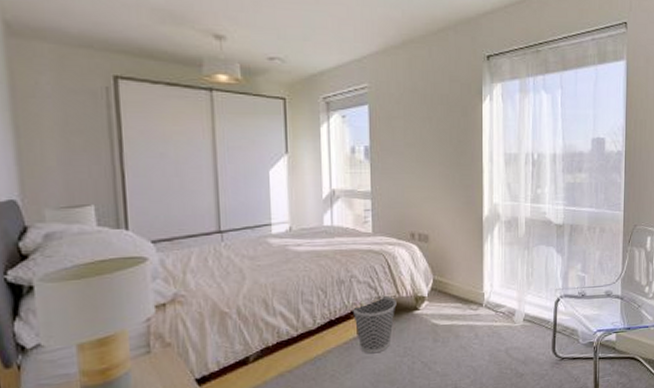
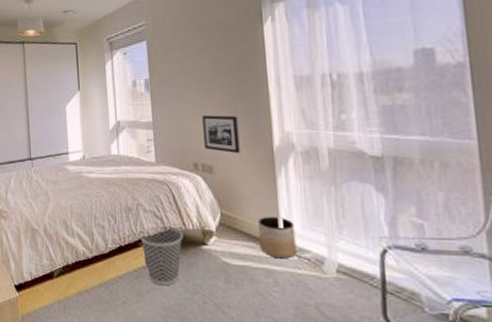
picture frame: none [422,186,454,224] -> present [202,115,240,154]
planter: none [464,278,495,315] -> present [258,216,297,259]

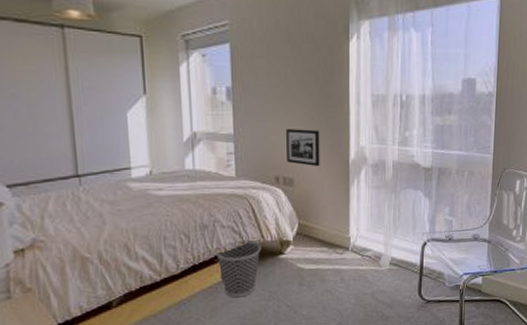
planter: present [258,216,297,259] -> none [330,222,361,259]

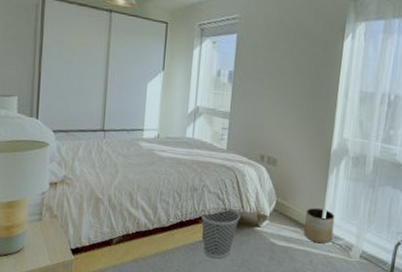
picture frame: present [286,129,320,167] -> none [273,114,307,152]
planter: none [330,222,361,259] -> present [303,207,335,244]

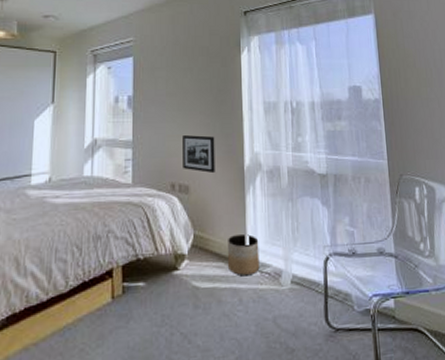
wastebasket: present [200,207,241,259] -> none [107,252,155,323]
picture frame: none [273,114,307,152] -> present [183,135,215,174]

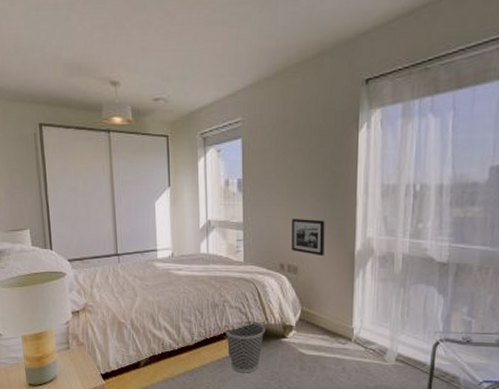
wastebasket: none [107,252,155,323] -> present [224,321,265,373]
planter: present [227,233,260,276] -> none [332,313,366,350]

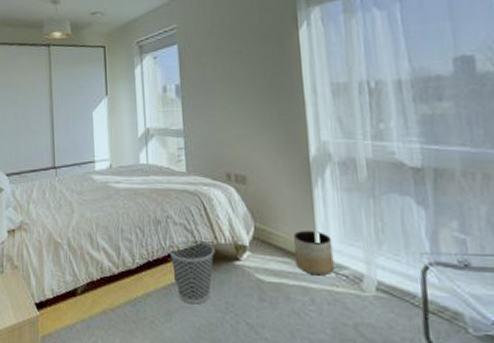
picture frame: present [292,219,325,257] -> none [236,123,275,164]
planter: none [332,313,366,350] -> present [294,229,335,276]

